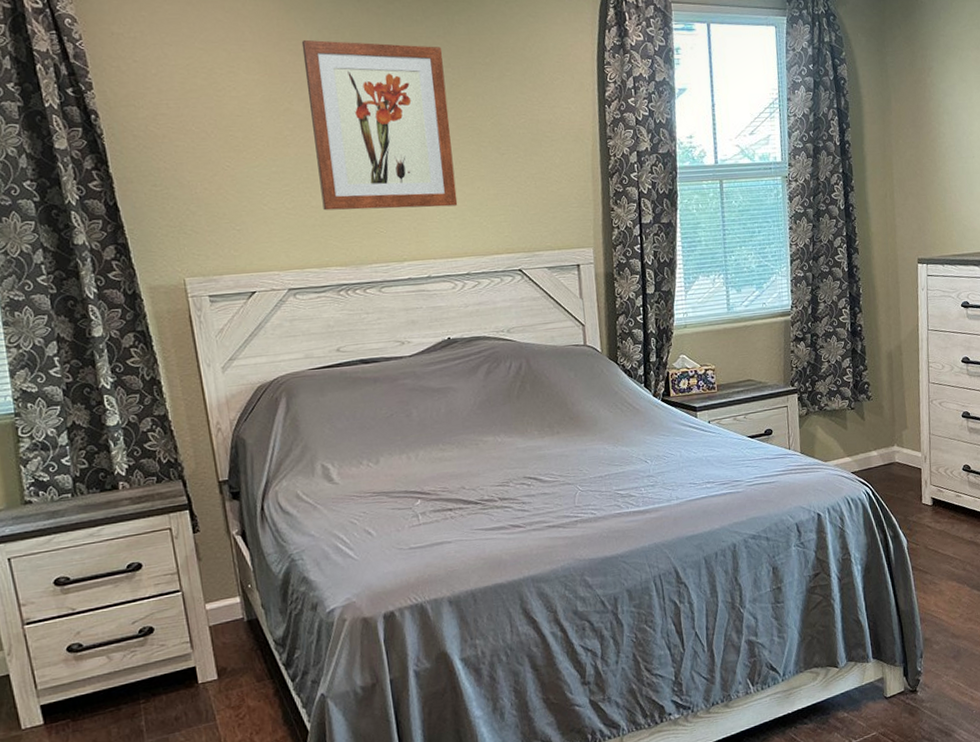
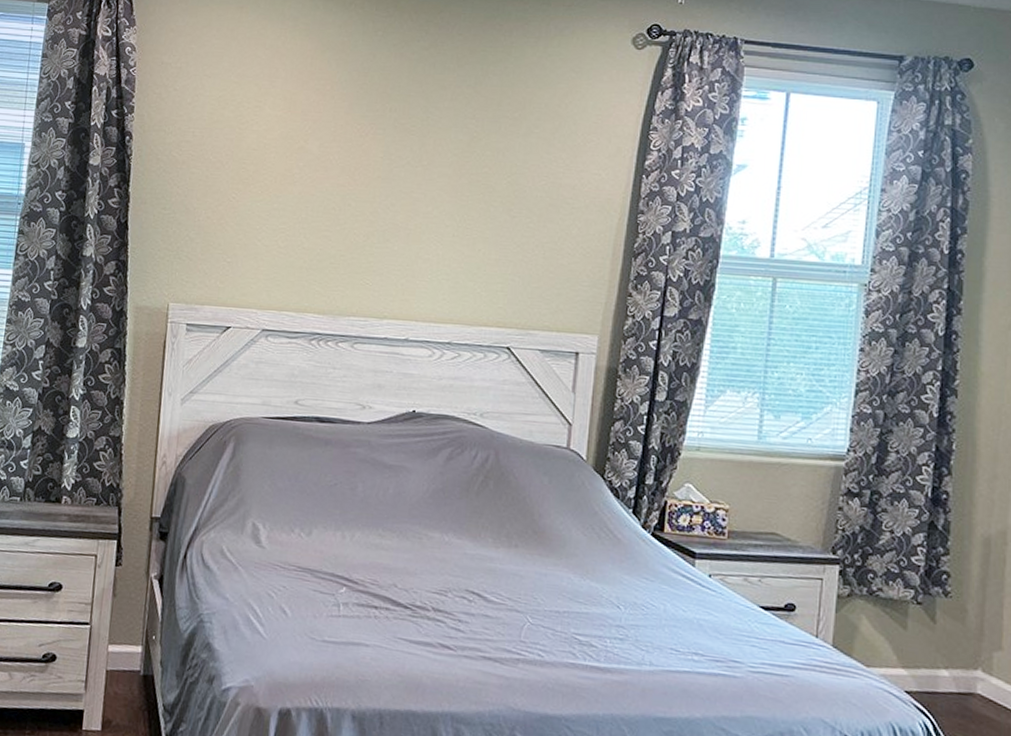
wall art: present [301,39,458,211] -> none [314,80,469,267]

